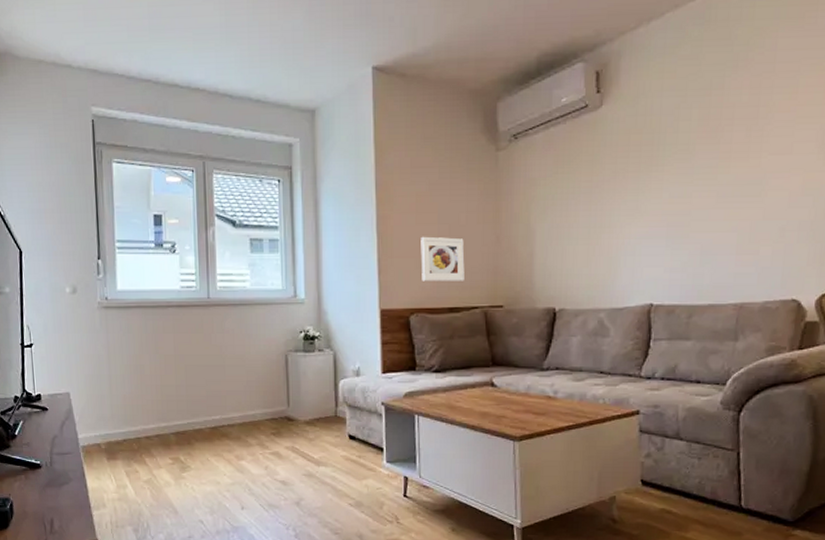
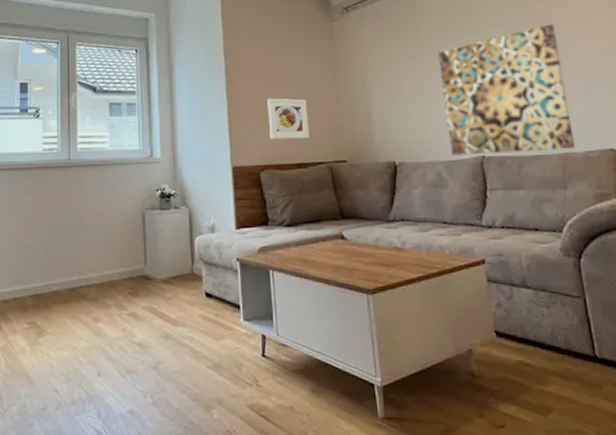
wall art: none [614,157,755,304] -> present [438,24,576,156]

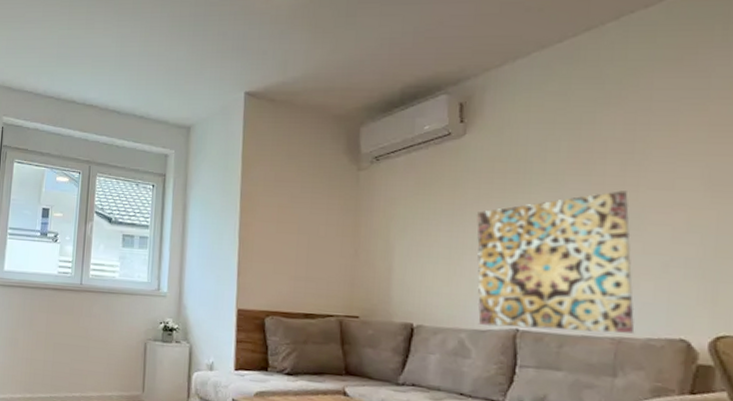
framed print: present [267,98,309,140] -> none [279,244,322,290]

